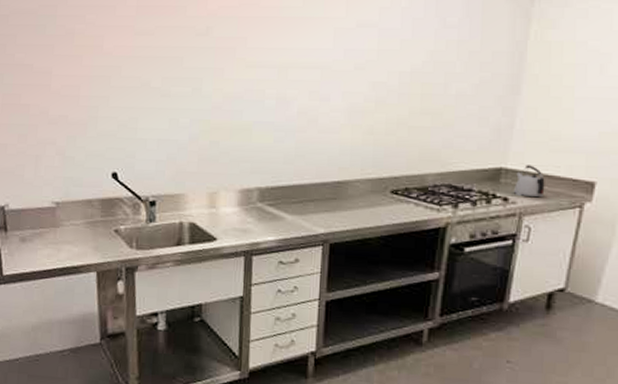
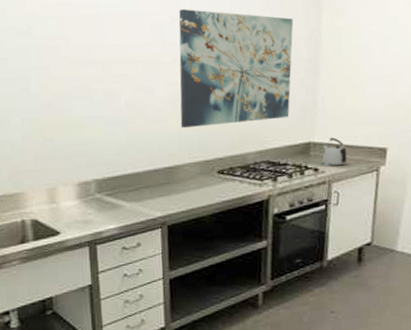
wall art: none [355,14,495,142] -> present [178,9,294,129]

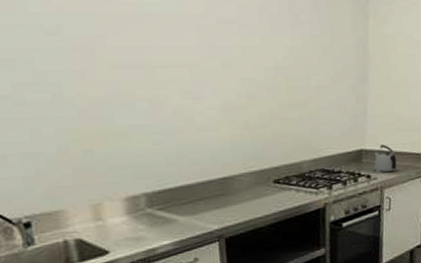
wall art: present [178,9,294,129] -> none [225,11,342,137]

